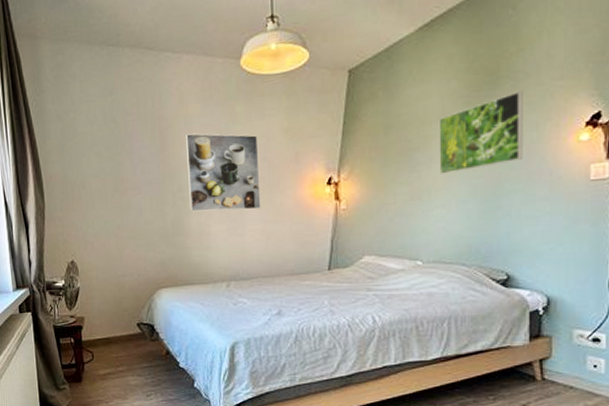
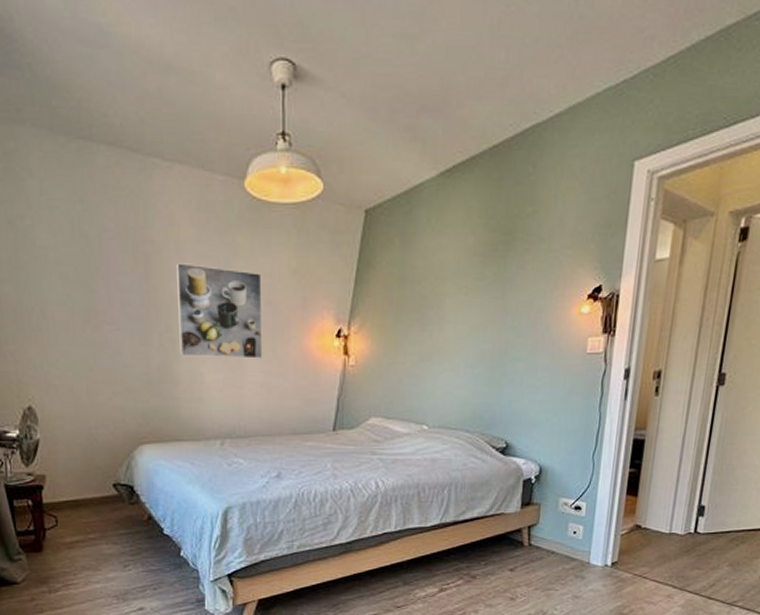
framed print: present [438,91,523,174] -> none [450,256,535,336]

